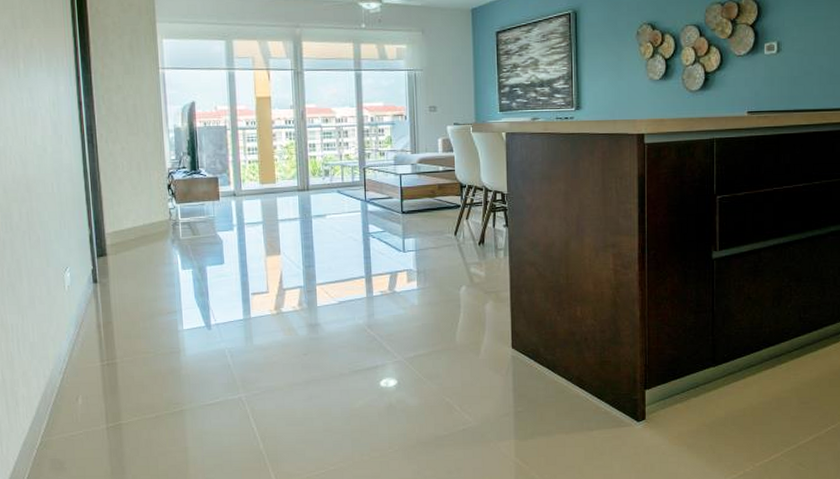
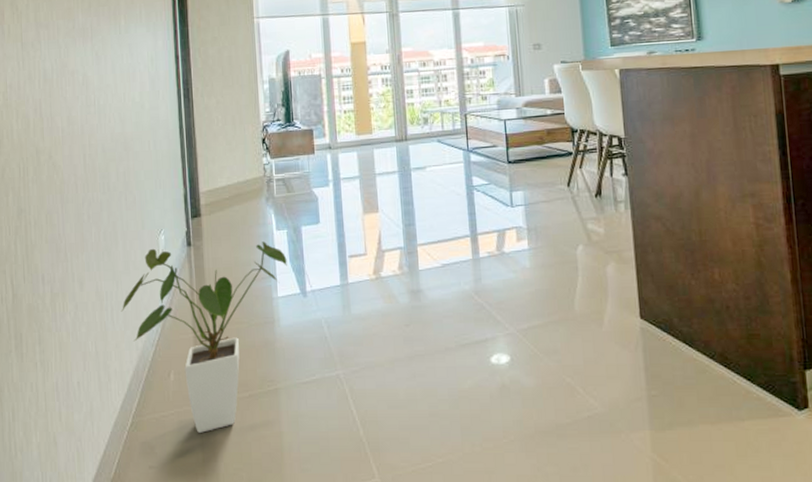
house plant: none [27,280,192,450] -> present [121,241,287,433]

